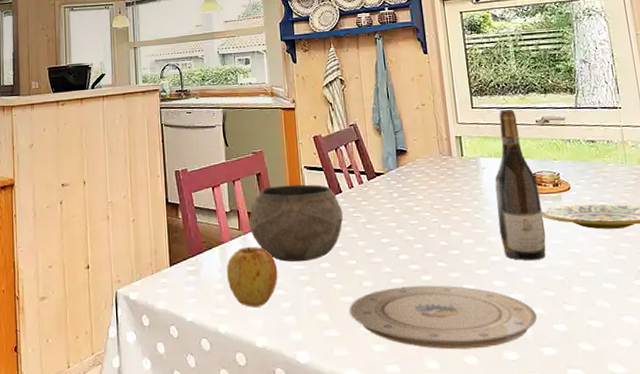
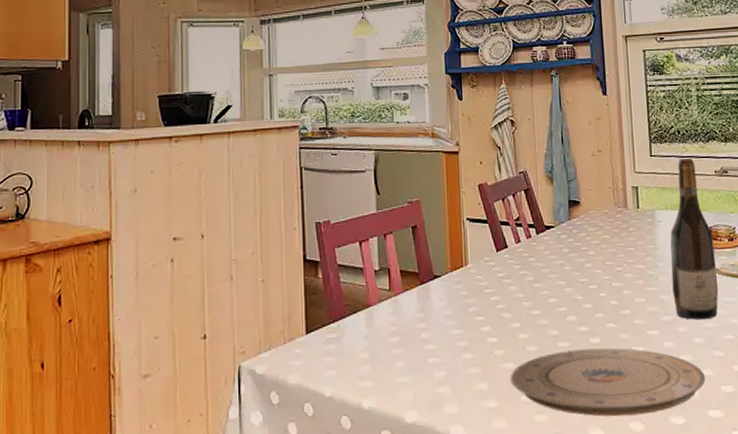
apple: present [226,246,278,307] -> none [373,309,433,379]
bowl: present [249,184,344,262] -> none [401,238,508,327]

